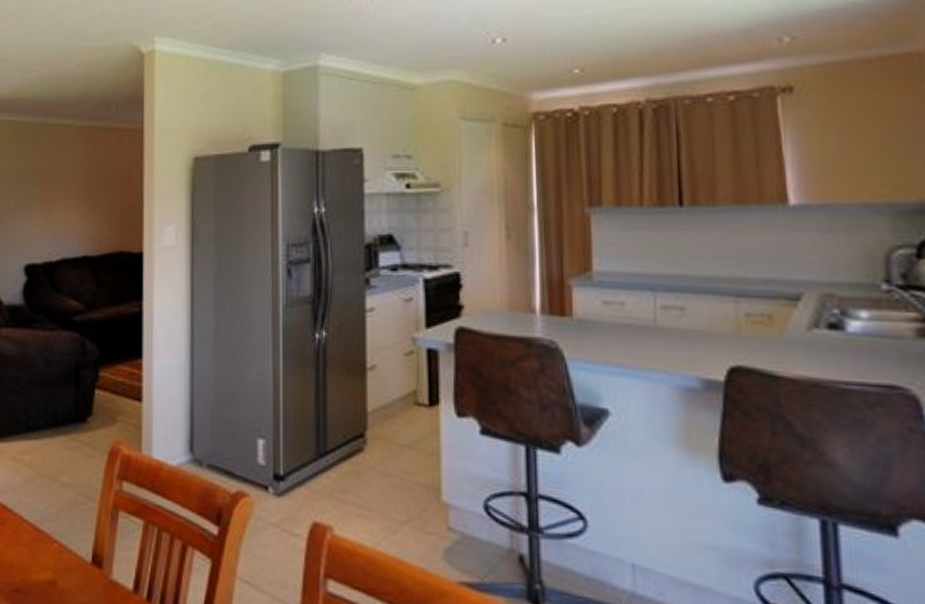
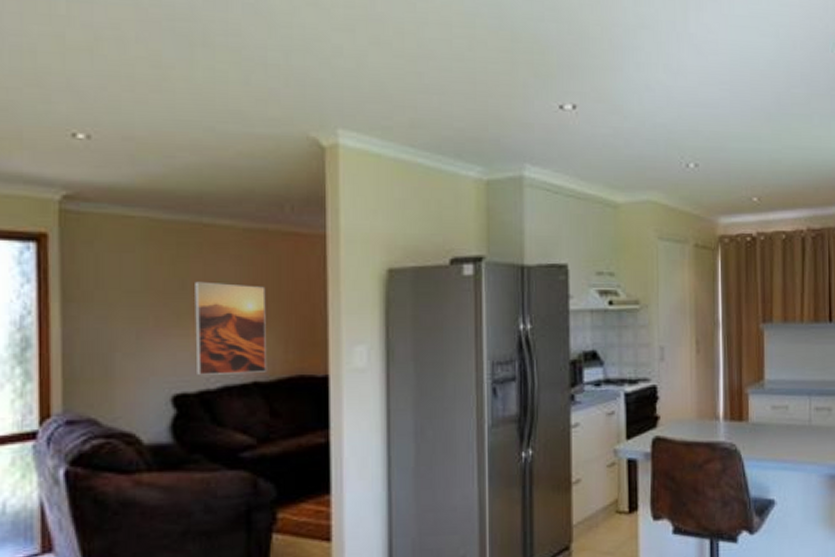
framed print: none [42,171,95,249] -> present [195,281,266,375]

